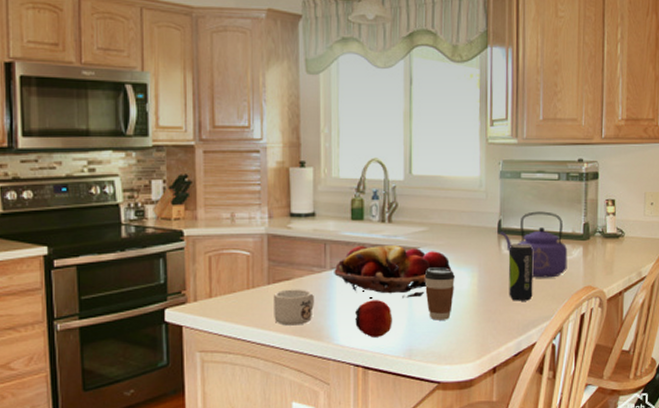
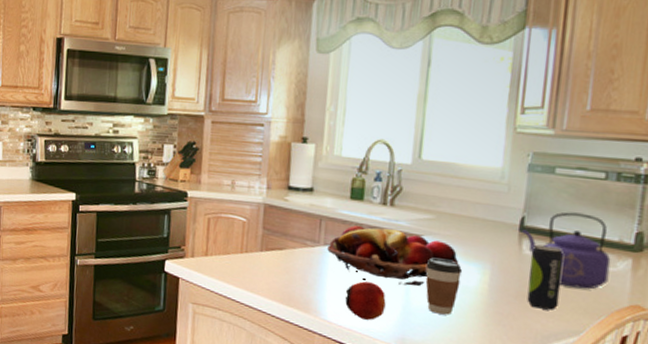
mug: present [273,289,314,326] -> none [263,258,305,295]

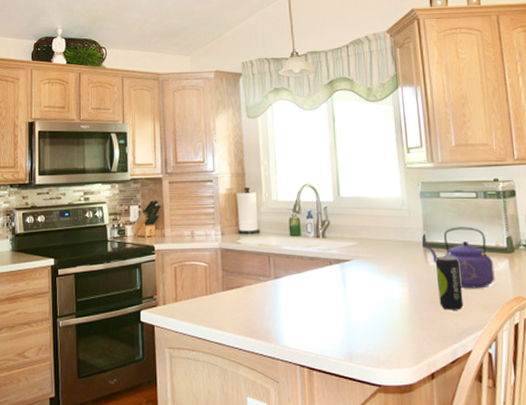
fruit basket: present [327,226,459,286] -> none [278,257,383,305]
apple: present [345,281,386,320] -> none [298,306,332,340]
coffee cup: present [425,257,463,315] -> none [358,278,387,327]

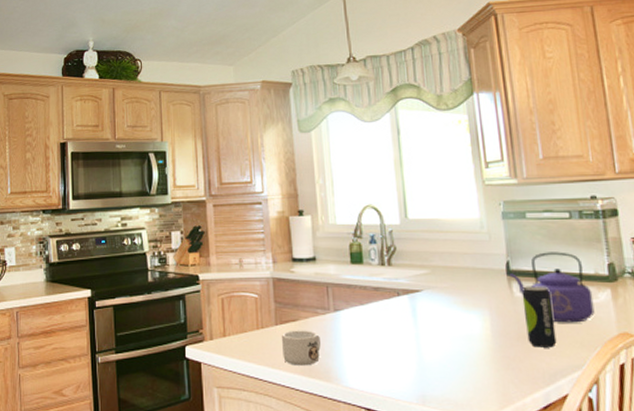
mug: none [227,295,262,328] -> present [281,330,321,366]

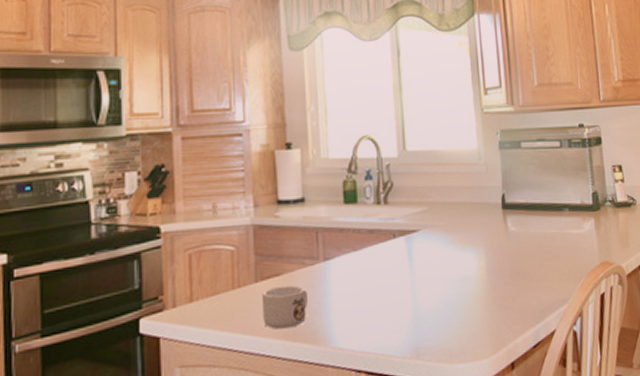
kettle: present [509,252,595,323] -> none [504,182,580,256]
beverage can: present [521,286,557,348] -> none [515,218,547,284]

